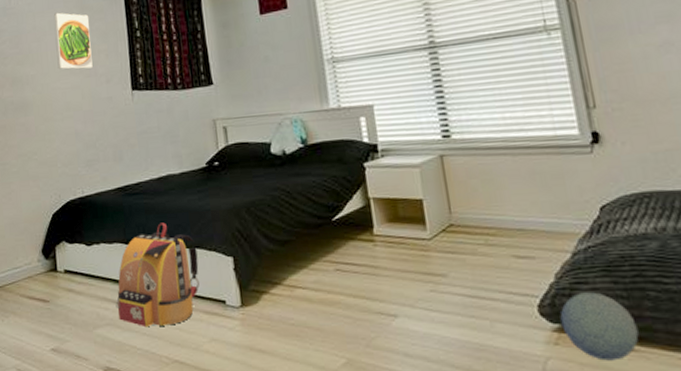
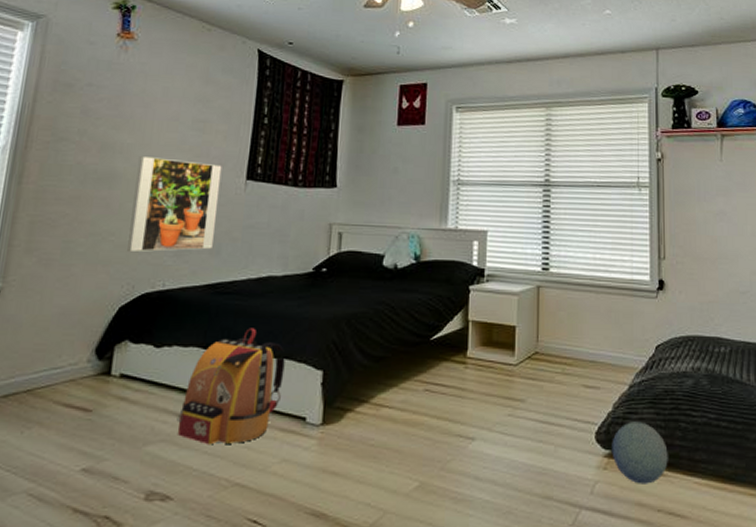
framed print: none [42,81,115,166] -> present [127,157,222,252]
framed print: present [54,12,93,70] -> none [163,79,213,148]

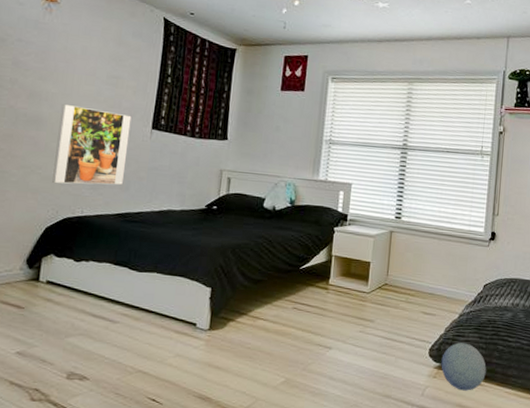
backpack: present [177,328,285,445] -> none [92,250,181,340]

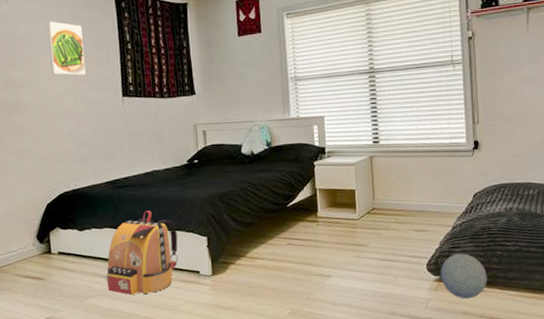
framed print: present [52,104,132,185] -> none [36,87,106,162]
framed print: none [82,40,125,100] -> present [47,21,86,76]
backpack: none [92,250,181,340] -> present [105,210,178,296]

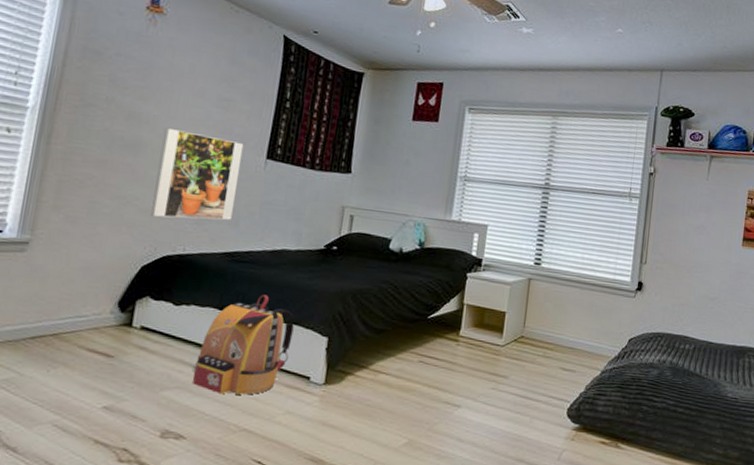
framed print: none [36,87,106,162] -> present [151,128,244,221]
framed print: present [47,21,86,76] -> none [188,57,239,125]
ball: present [440,253,487,299] -> none [580,402,629,455]

